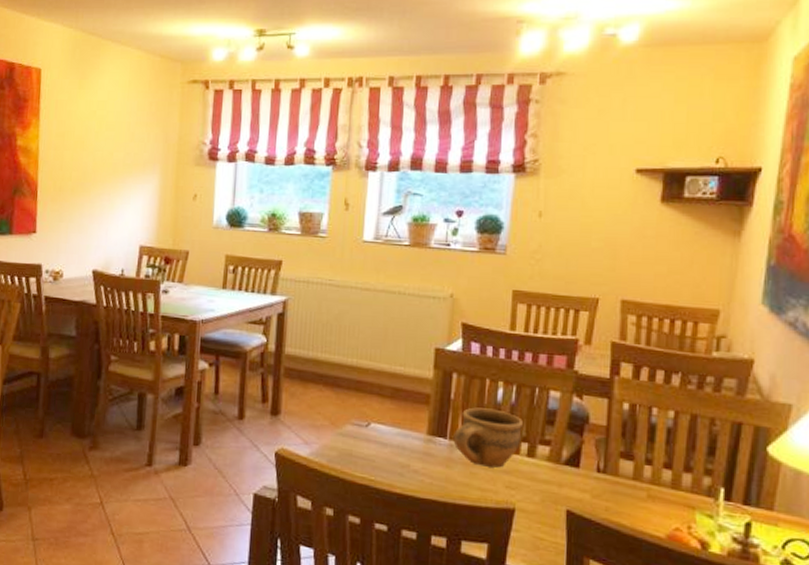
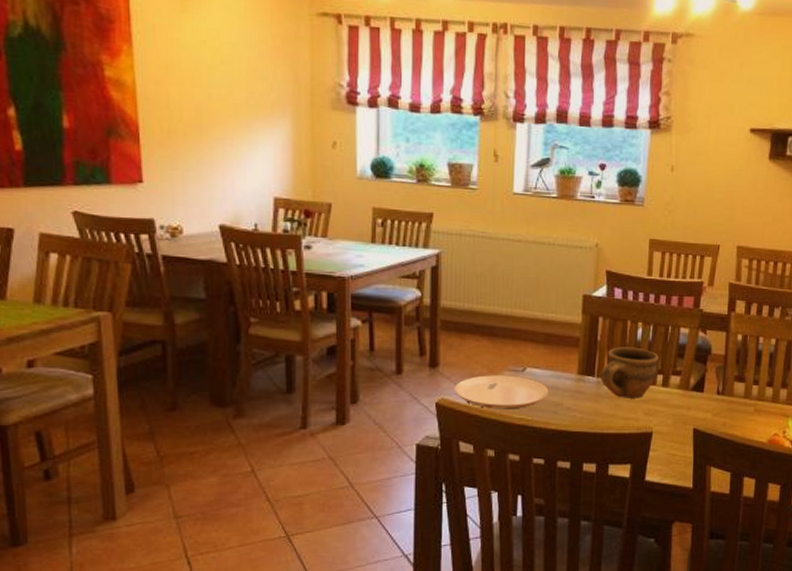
plate: none [294,427,395,467] -> present [454,375,549,409]

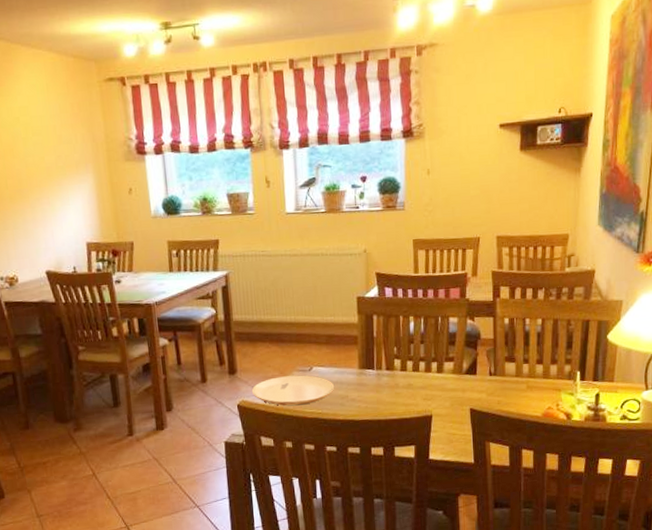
cup: present [600,347,658,398] -> none [379,339,431,386]

